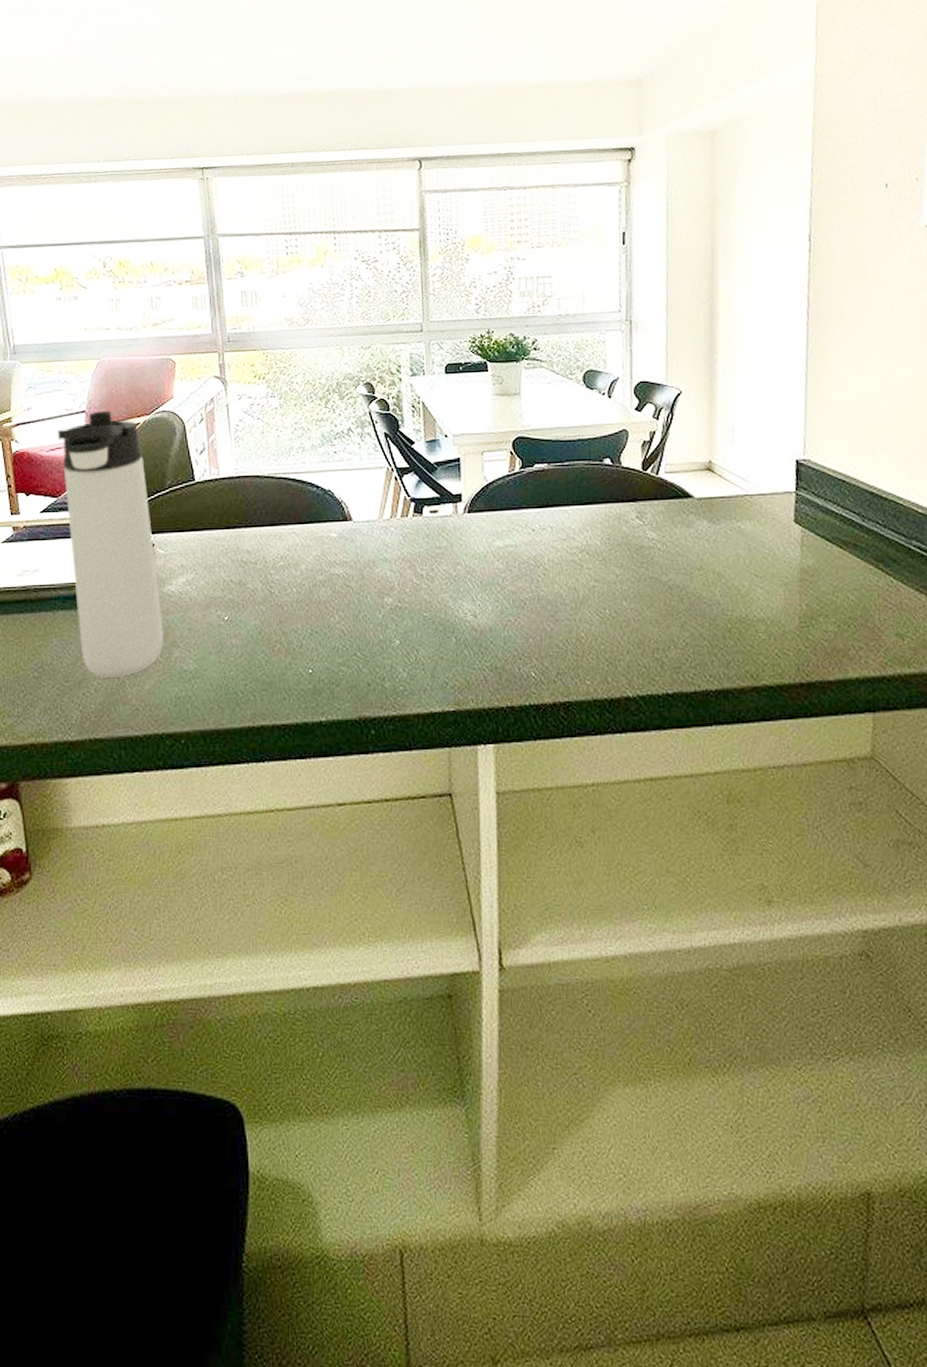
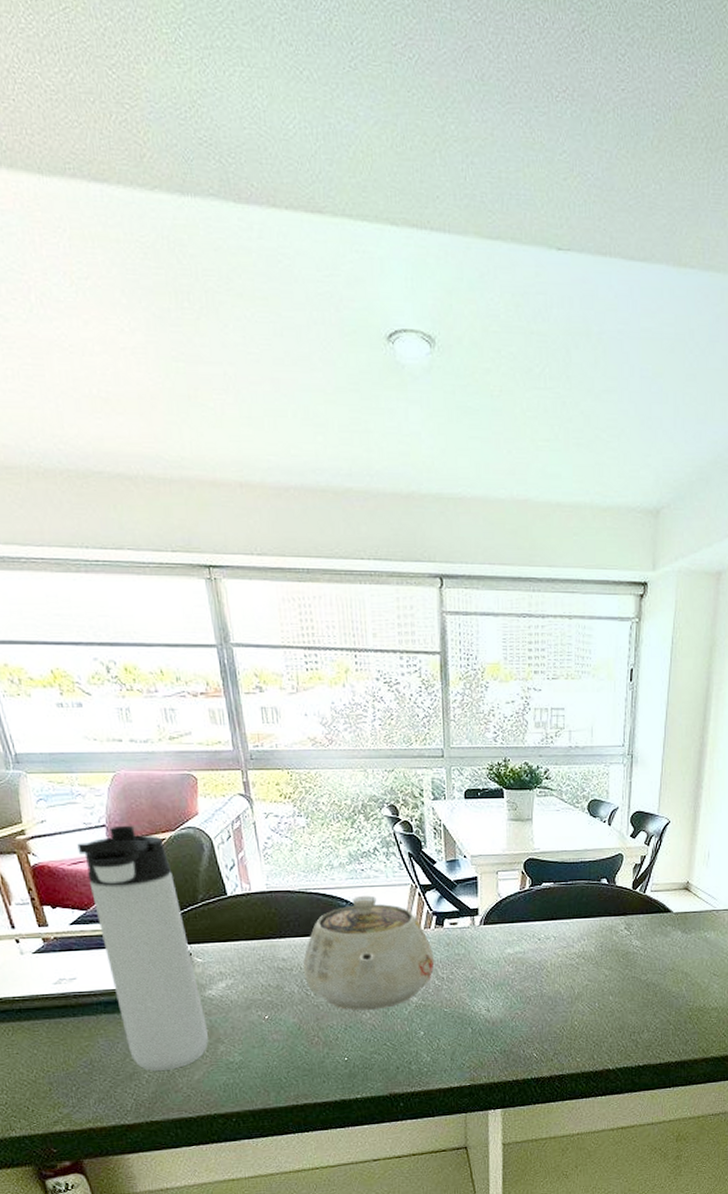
teapot: none [268,480,413,612] -> present [302,895,435,1011]

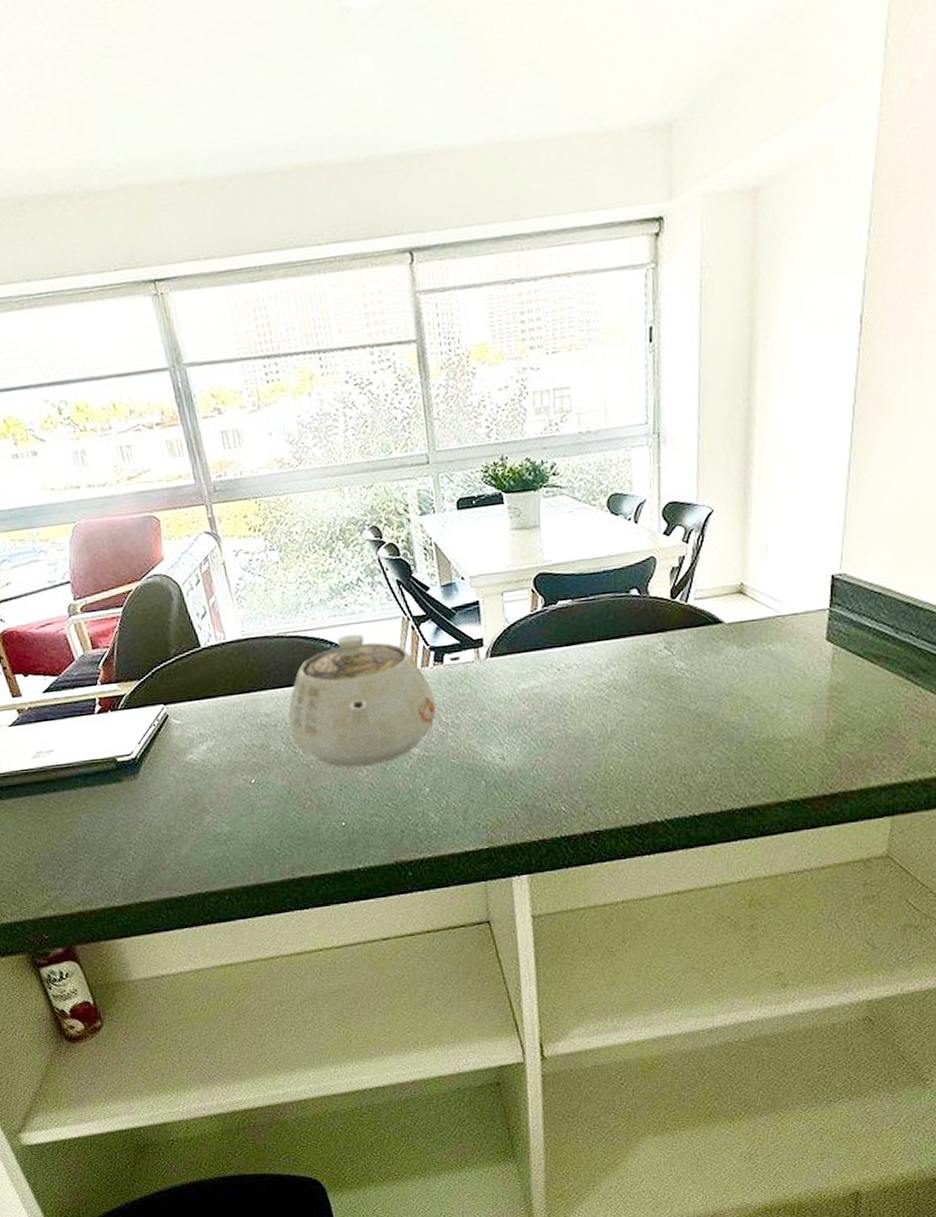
thermos bottle: present [77,825,208,1071] -> none [43,579,194,847]

